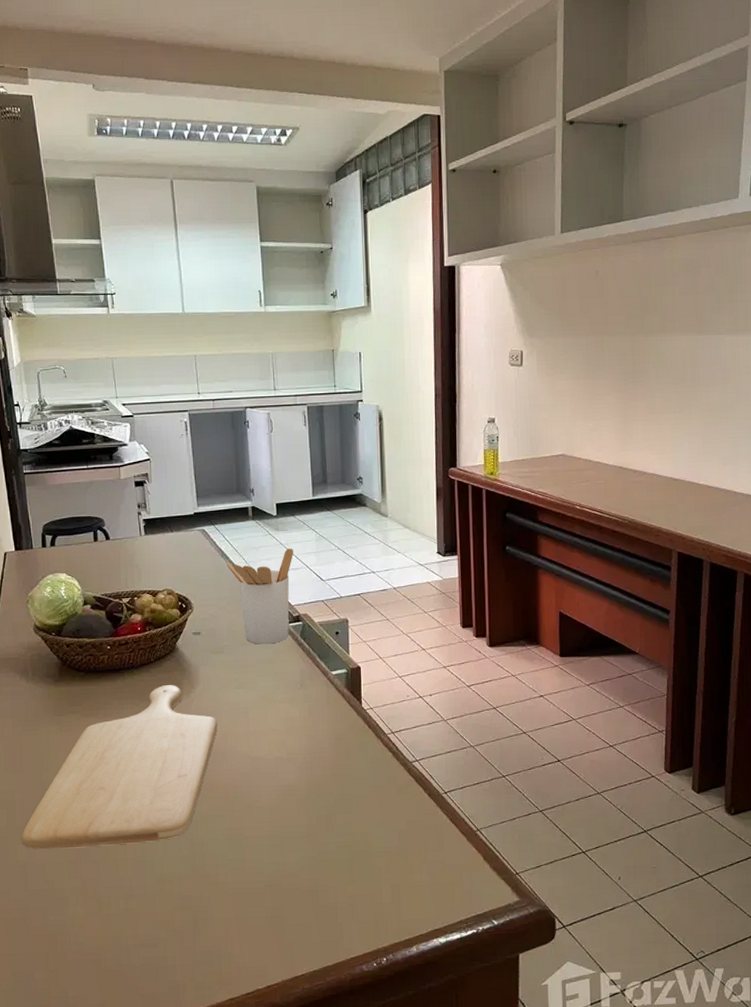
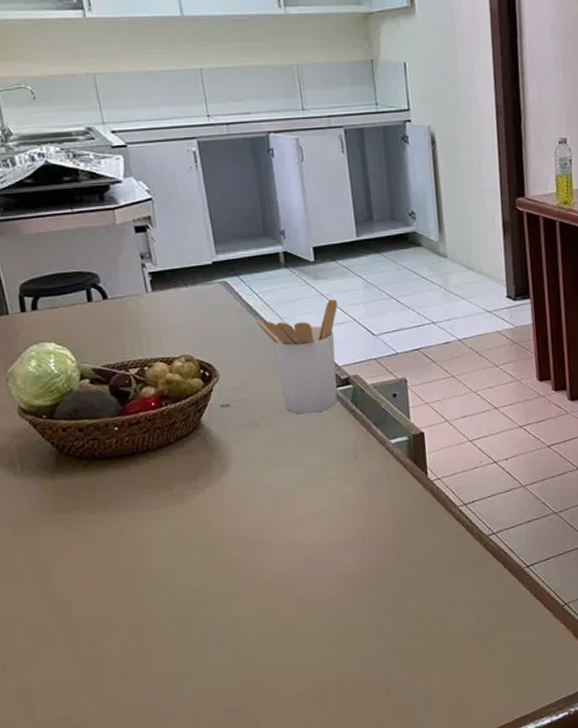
chopping board: present [21,685,218,850] -> none [23,468,258,673]

